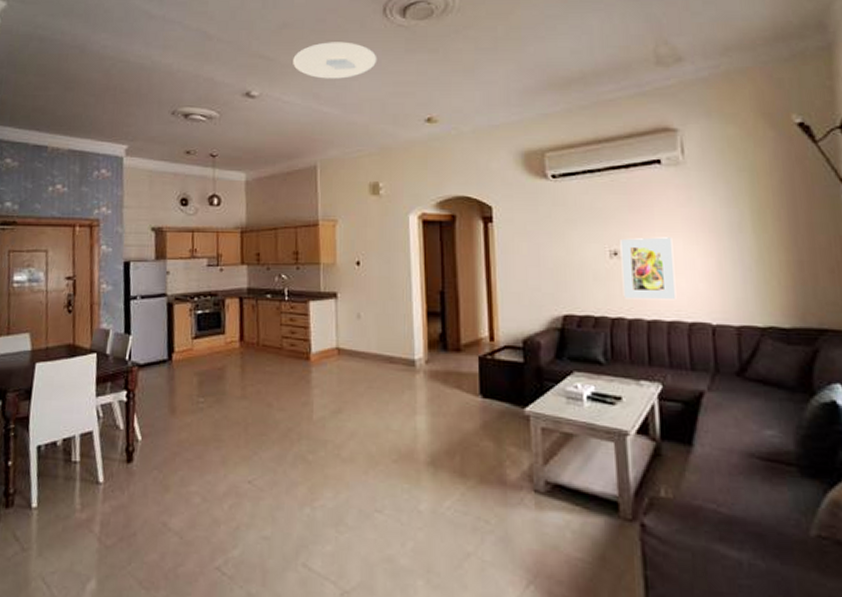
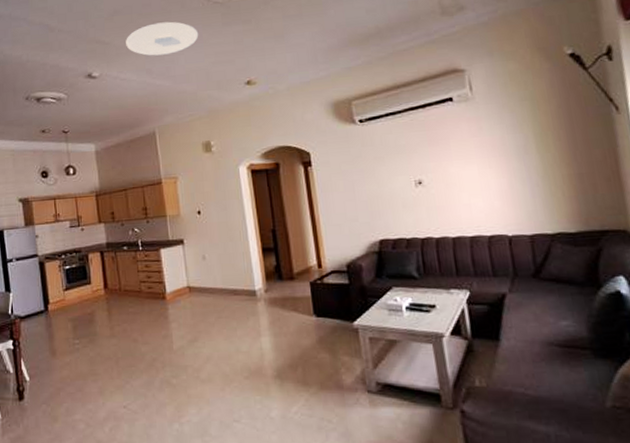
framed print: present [620,237,677,301] -> none [423,164,476,221]

